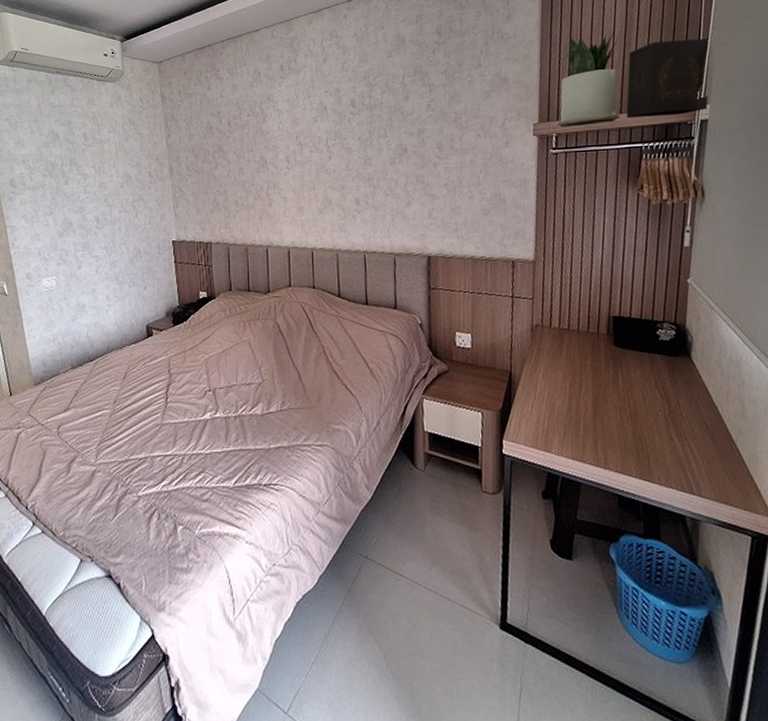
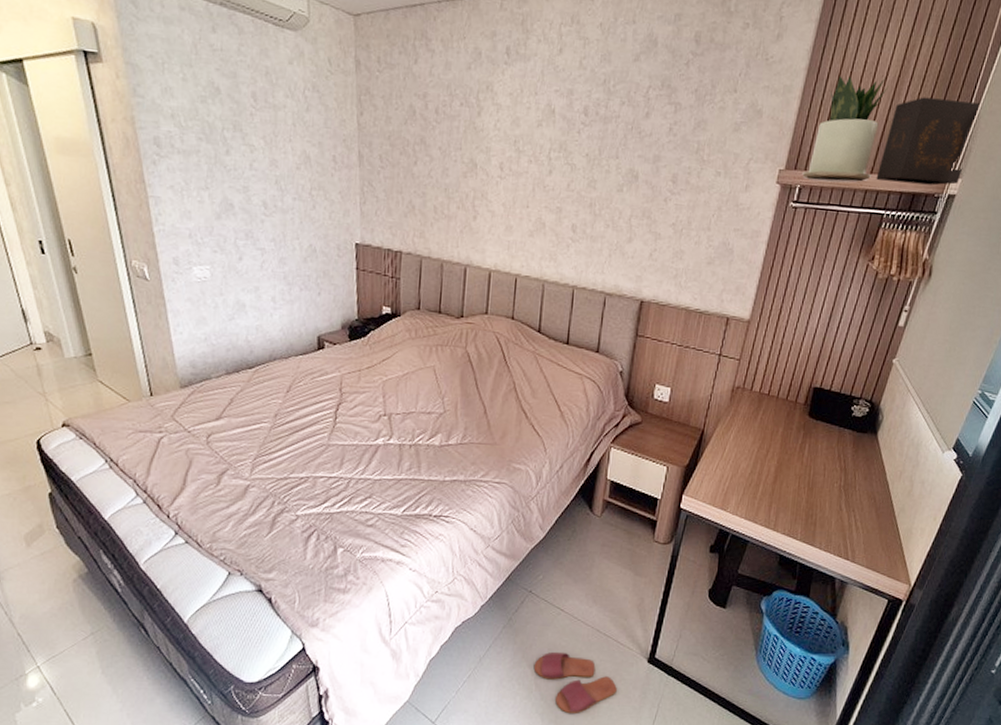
slippers: none [381,622,473,695] -> present [533,651,617,713]

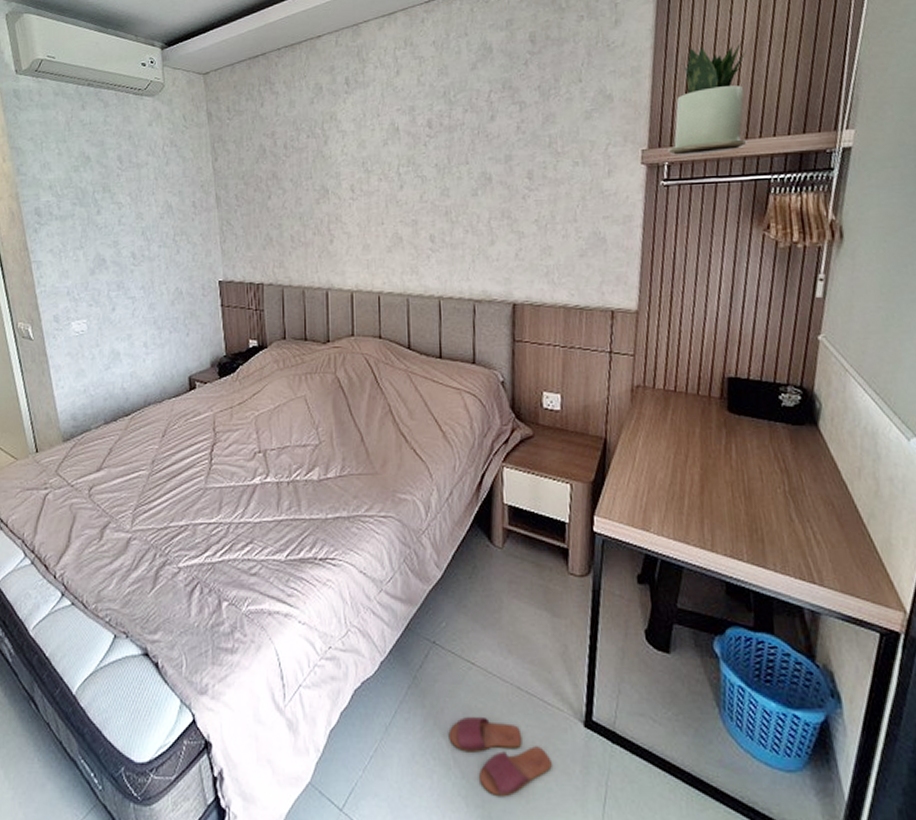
decorative box: present [876,97,980,186] -> none [753,50,857,144]

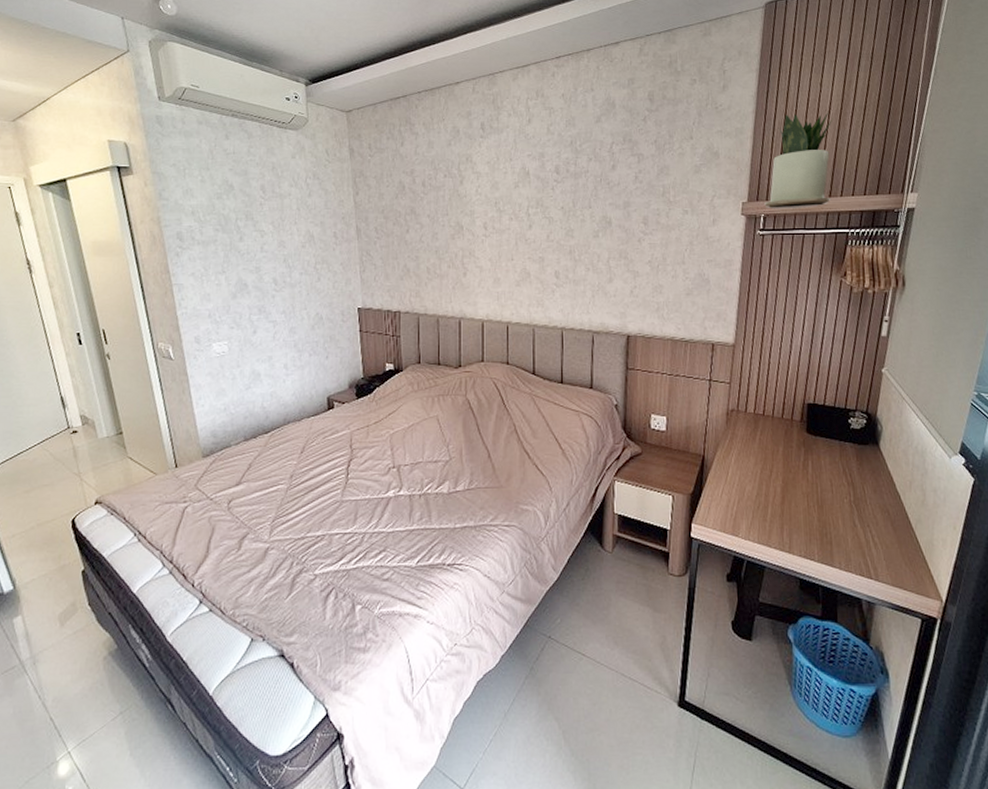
slippers: present [448,716,552,796] -> none [560,700,649,769]

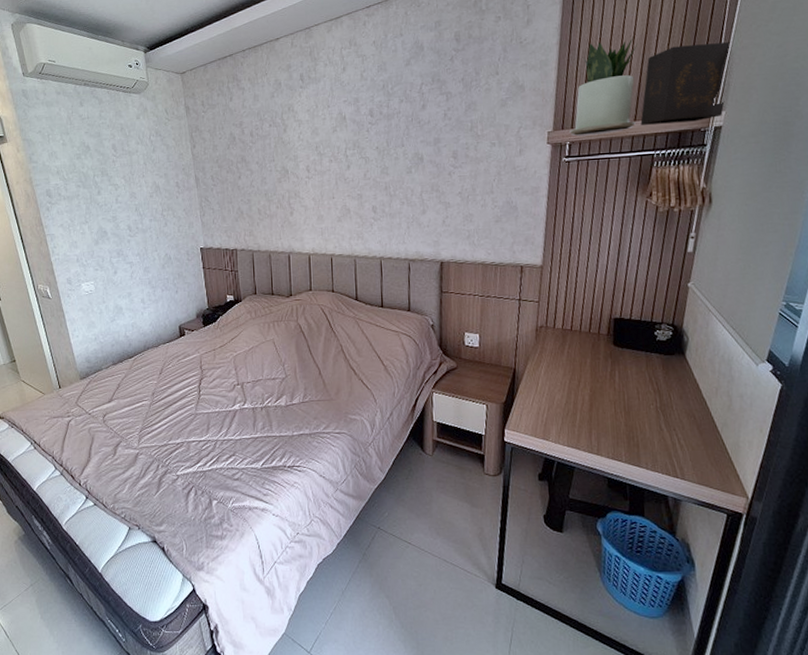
decorative box: none [835,124,922,202] -> present [640,42,730,125]

